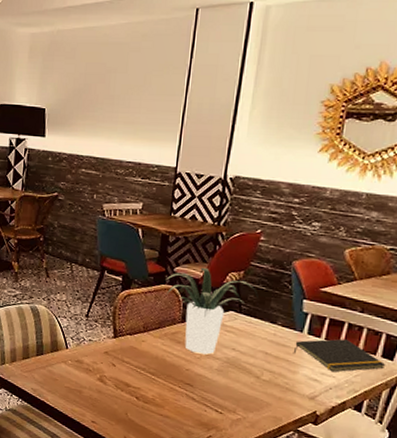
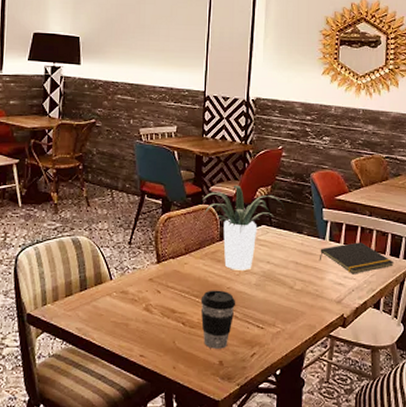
coffee cup: none [156,369,195,427] -> present [200,290,236,349]

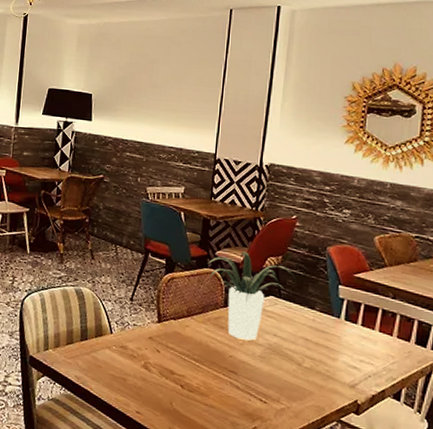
coffee cup: present [200,290,236,349] -> none [200,356,238,418]
notepad: present [319,242,394,274] -> none [332,325,420,359]

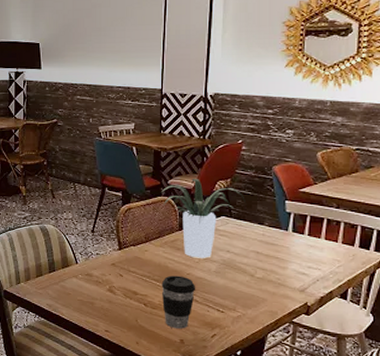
coffee cup: none [200,356,238,418] -> present [161,275,196,329]

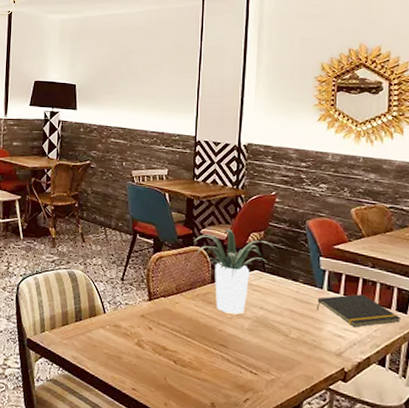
coffee cup: present [161,275,196,329] -> none [192,331,228,391]
notepad: none [281,234,364,265] -> present [316,294,401,328]

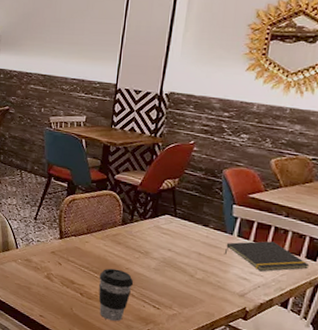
coffee cup: none [192,331,228,391] -> present [98,268,134,321]
potted plant: present [193,228,279,315] -> none [107,175,192,255]

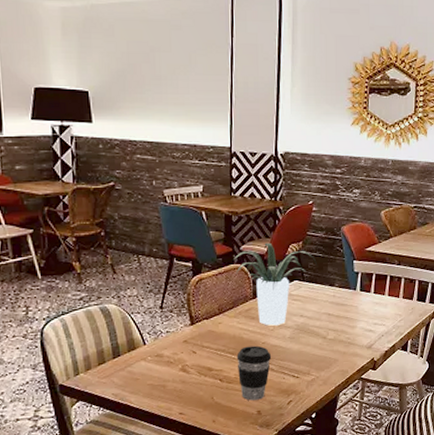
potted plant: none [107,175,192,255] -> present [234,242,317,326]
notepad: present [224,241,310,272] -> none [350,290,421,321]

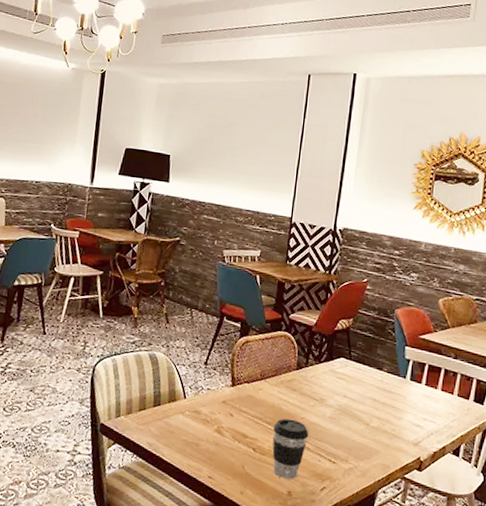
potted plant: present [234,242,317,326] -> none [282,314,366,402]

